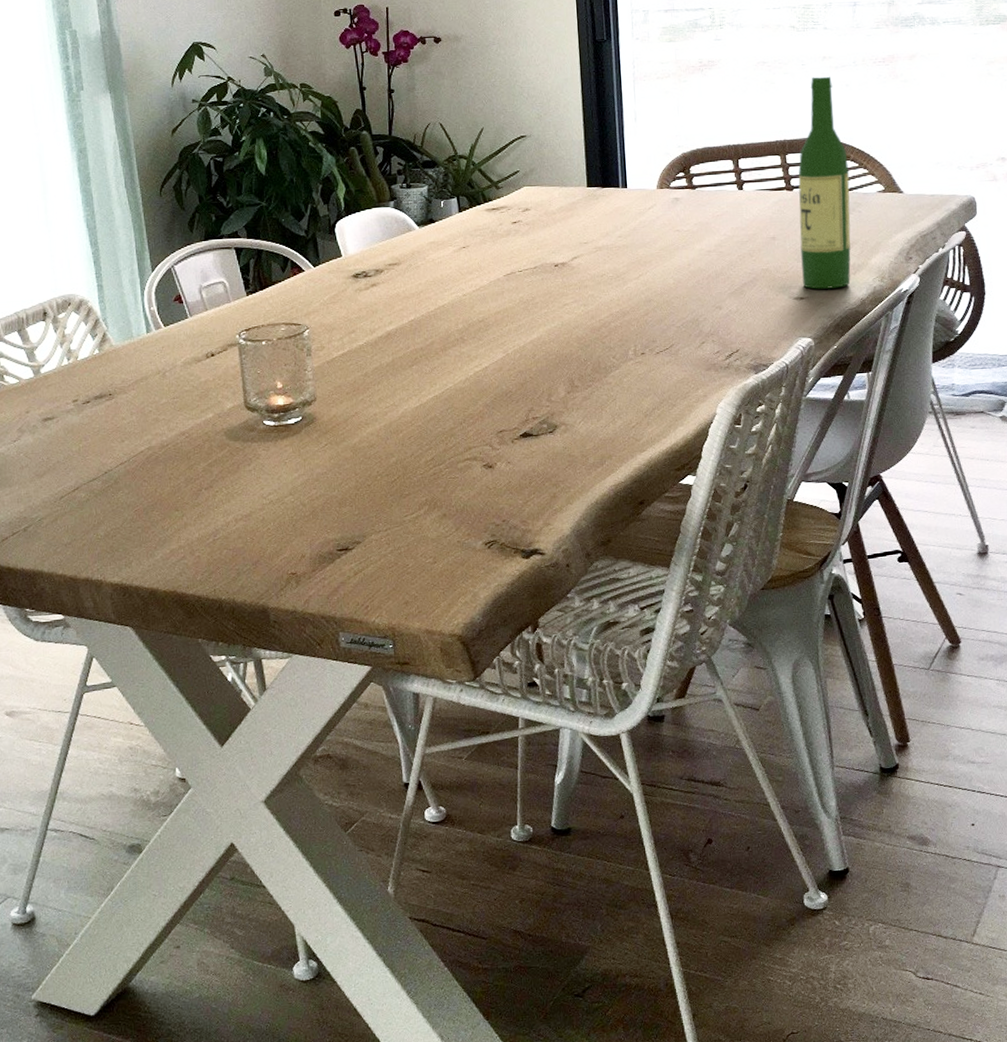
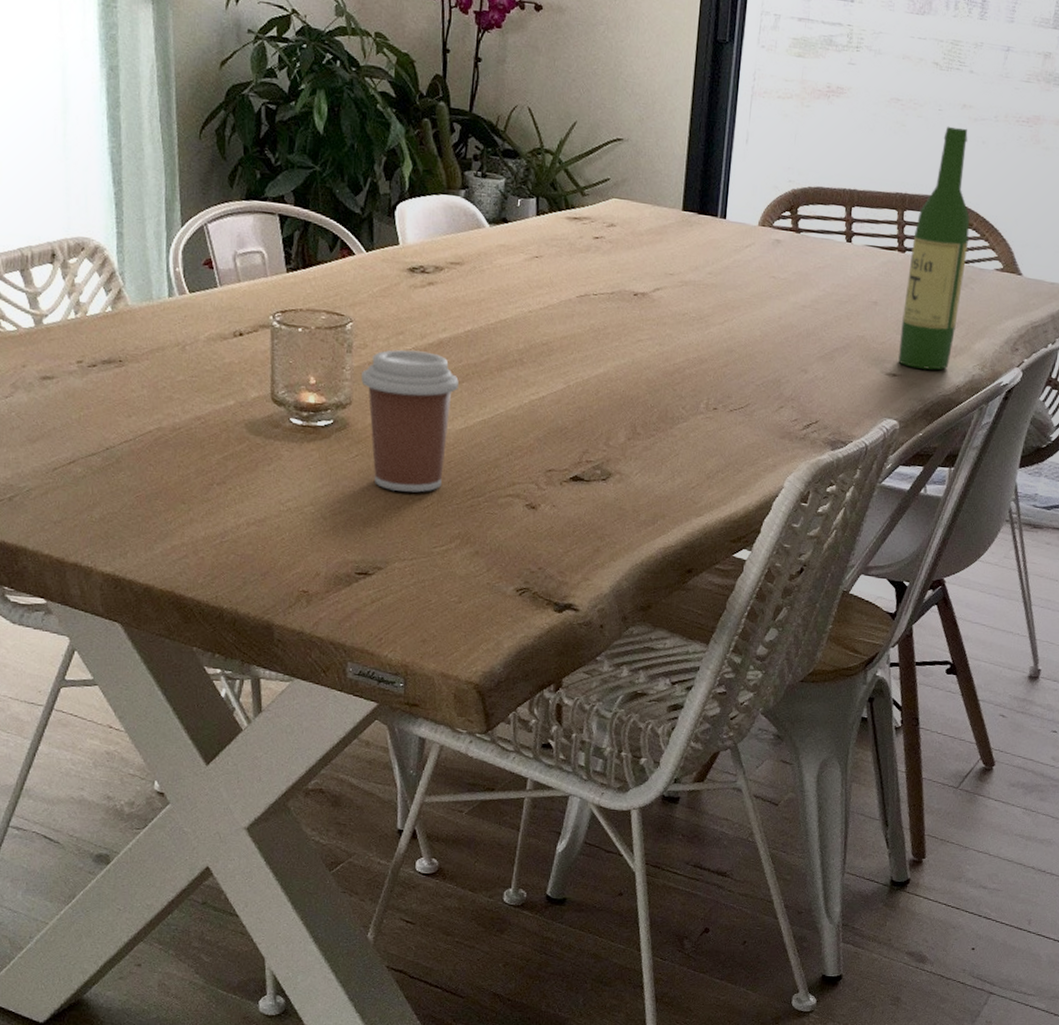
coffee cup: none [322,344,409,471] -> present [361,349,459,493]

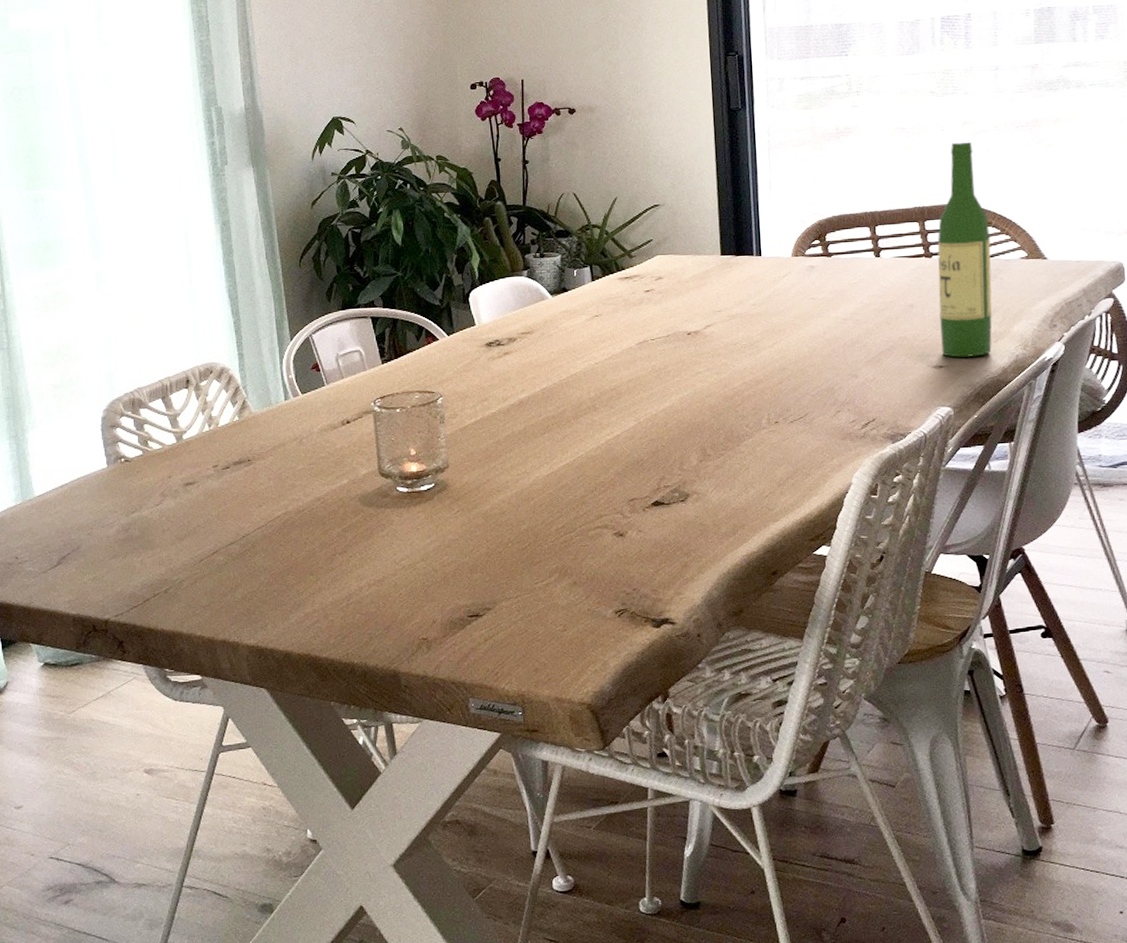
coffee cup: present [361,349,459,493] -> none [455,412,541,538]

